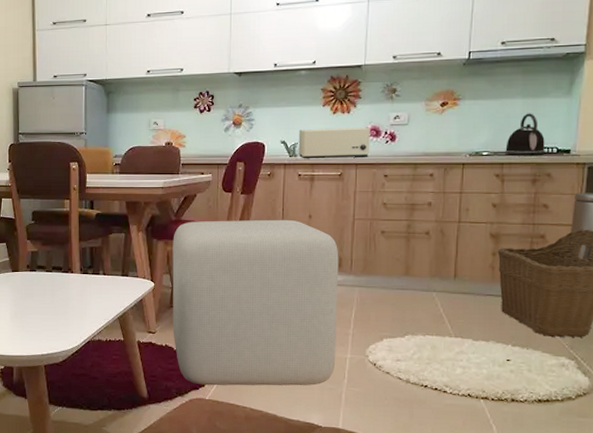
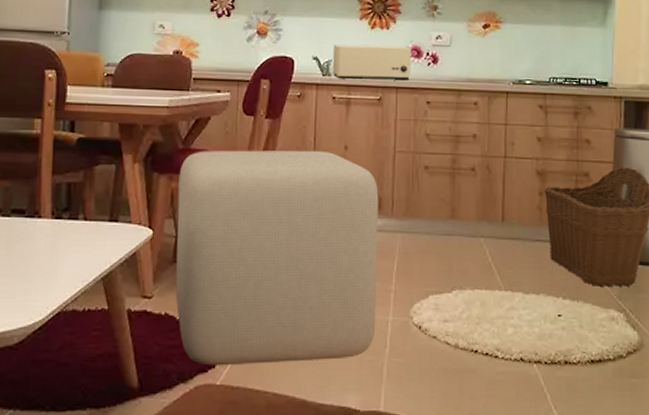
kettle: present [504,113,546,157] -> none [546,41,585,88]

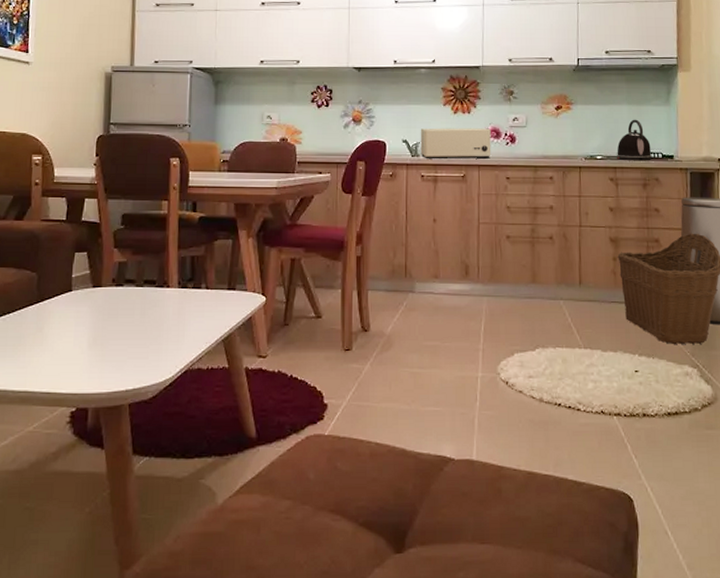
pouf: present [175,150,379,366] -> none [286,223,467,418]
kettle: none [546,41,585,88] -> present [616,119,653,161]

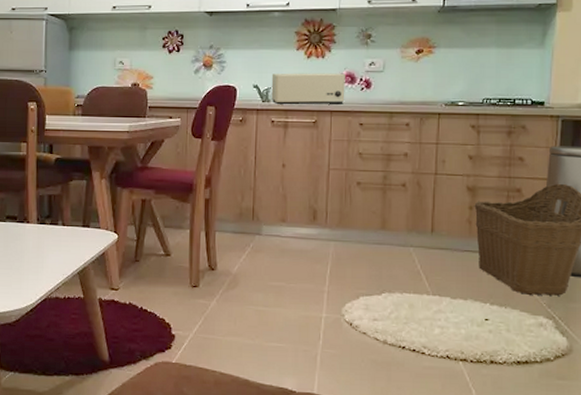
kettle: present [616,119,653,161] -> none [479,63,521,108]

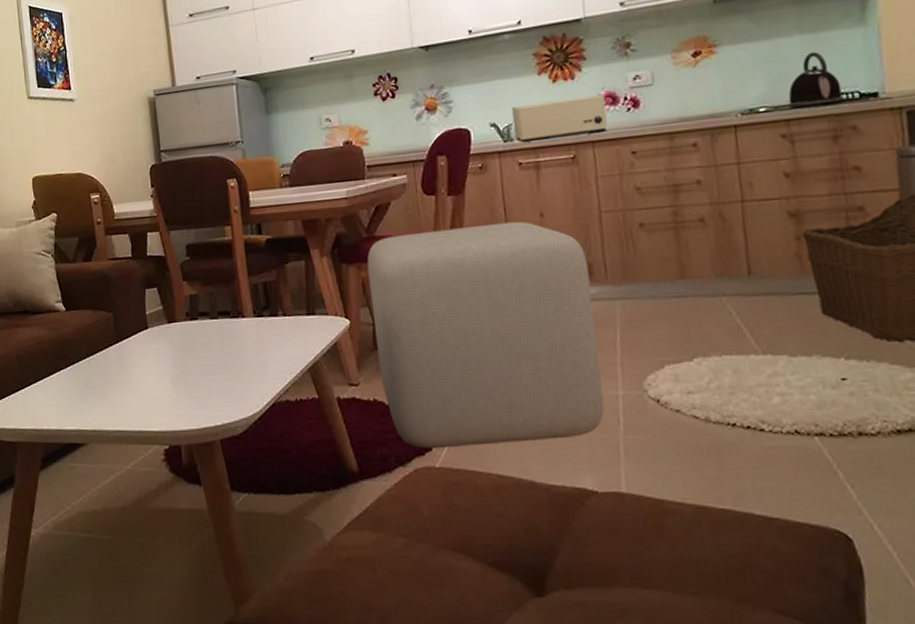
pouf: none [137,168,314,348] -> present [367,221,604,449]
kettle: none [479,63,521,108] -> present [787,51,845,110]

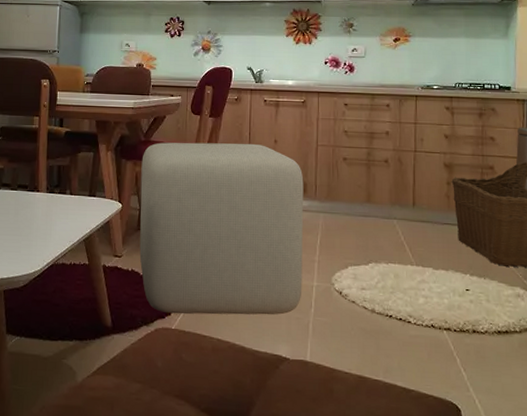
toaster: present [511,94,608,143] -> none [264,57,331,87]
kettle: present [787,51,845,110] -> none [452,51,489,92]

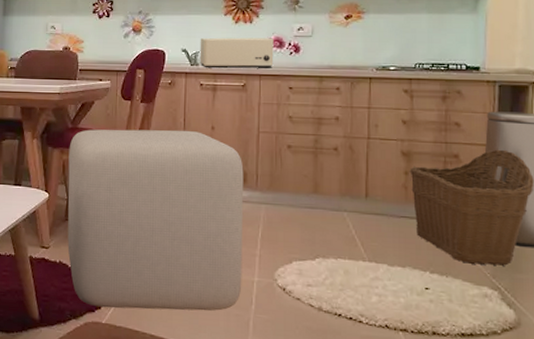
toaster: none [264,57,331,87] -> present [200,37,274,69]

